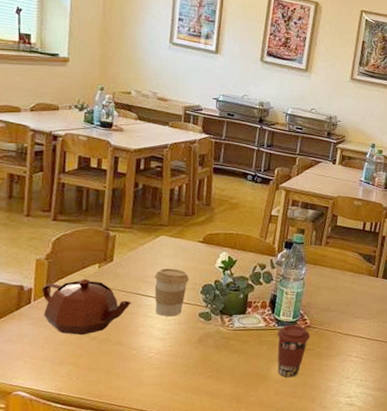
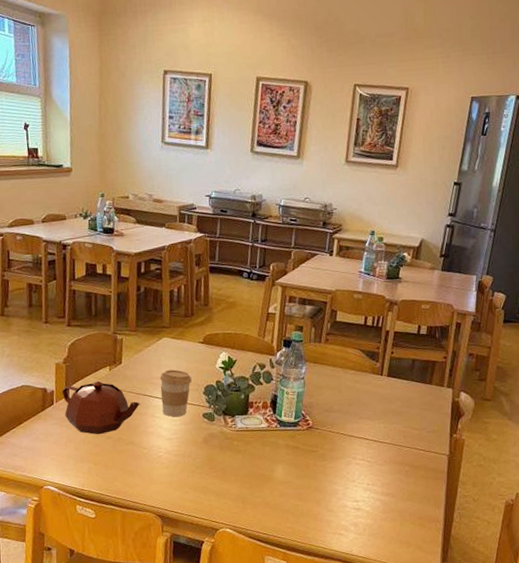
coffee cup: present [277,324,311,378] -> none [279,425,314,480]

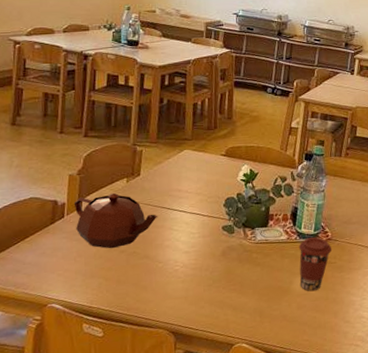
coffee cup: present [160,369,192,417] -> none [179,181,212,230]
coffee cup: none [279,425,314,480] -> present [298,237,332,292]

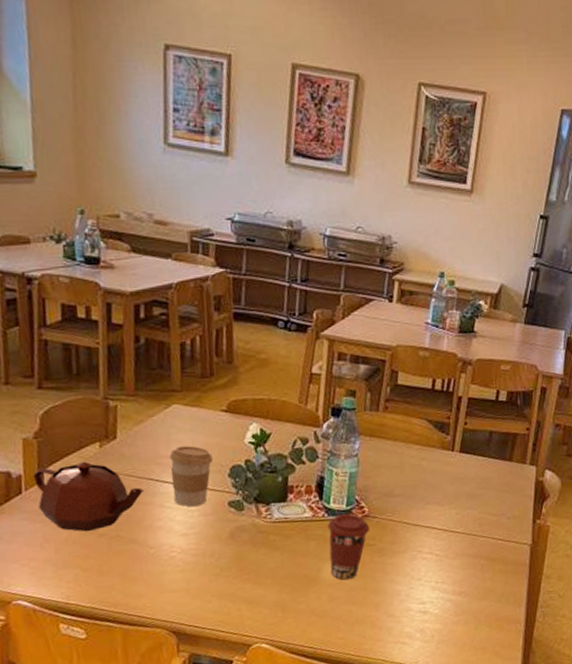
coffee cup: none [179,181,212,230] -> present [170,445,213,507]

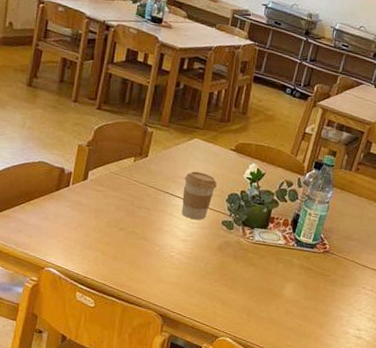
teapot: present [32,462,145,532] -> none [80,169,161,225]
coffee cup: present [327,514,371,580] -> none [290,247,328,300]

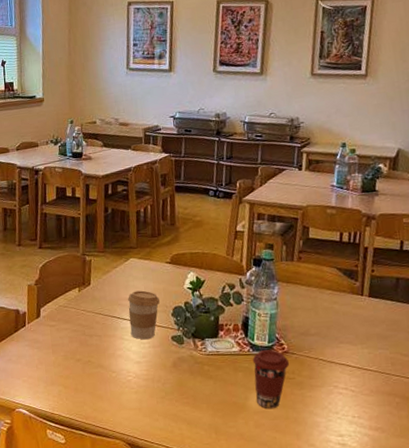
coffee cup: none [290,247,328,300] -> present [252,350,290,409]

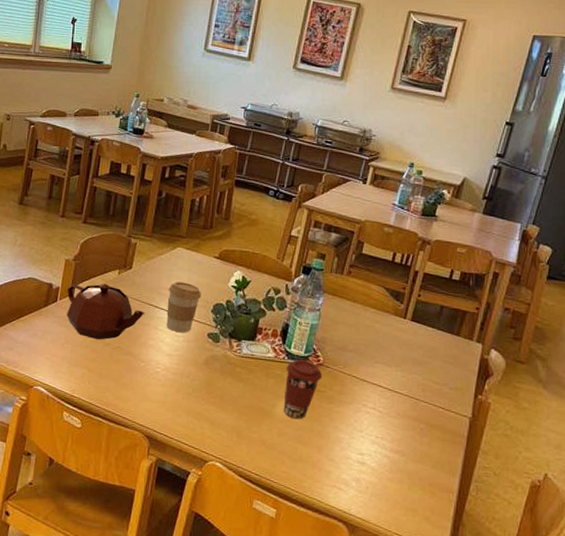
teapot: none [33,303,109,357] -> present [67,284,145,340]

